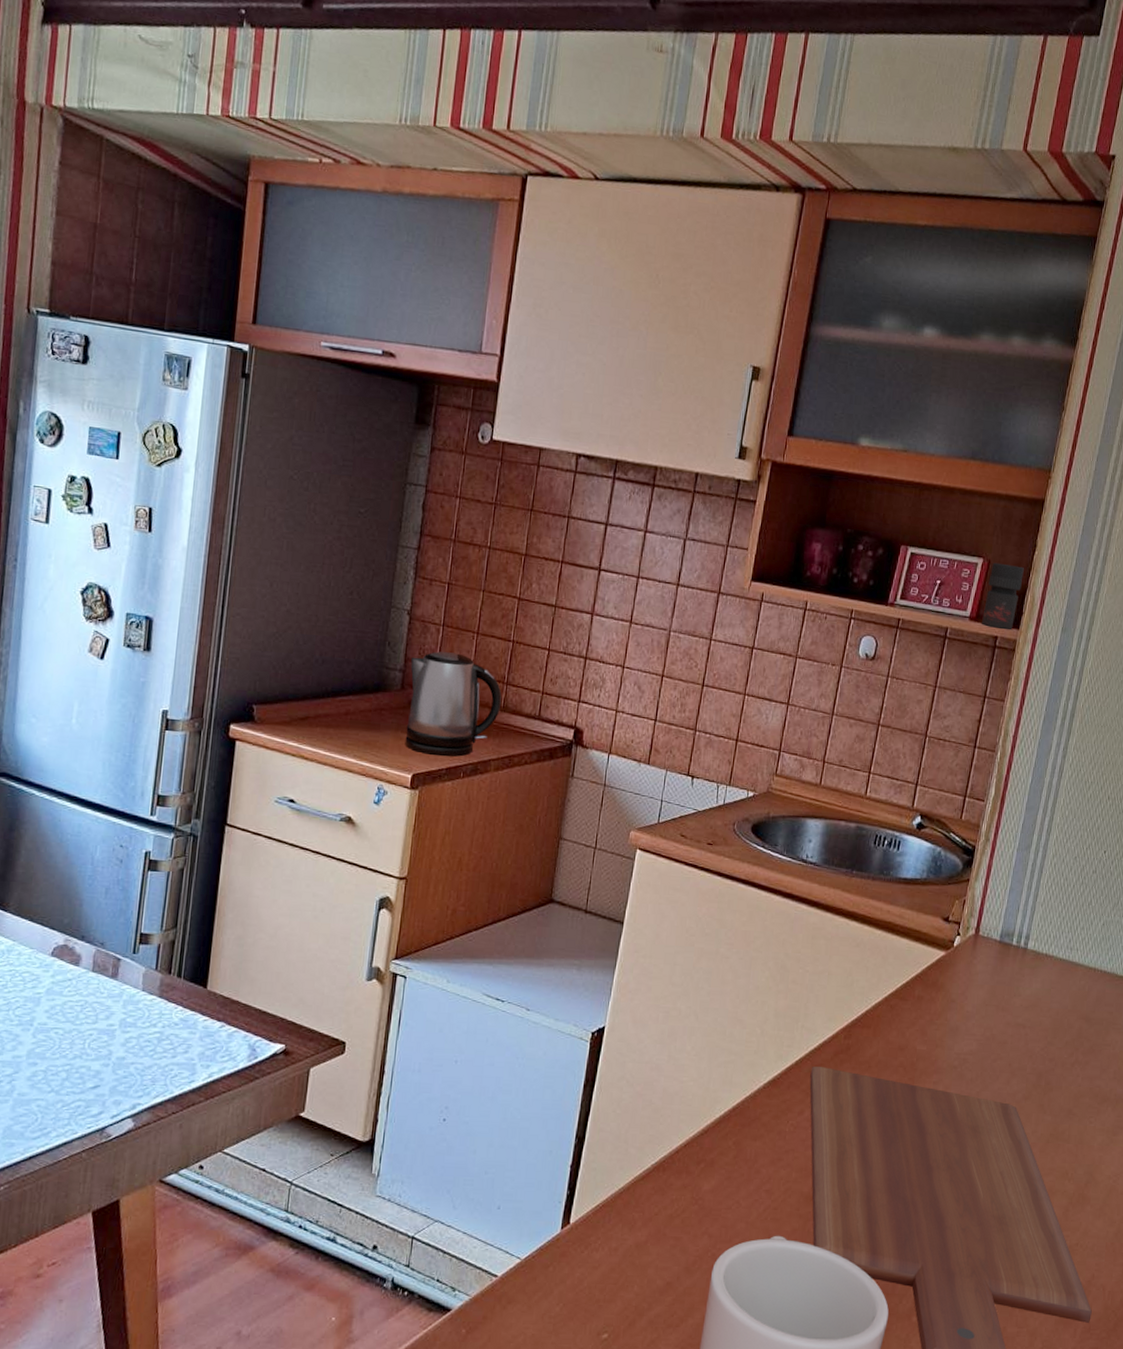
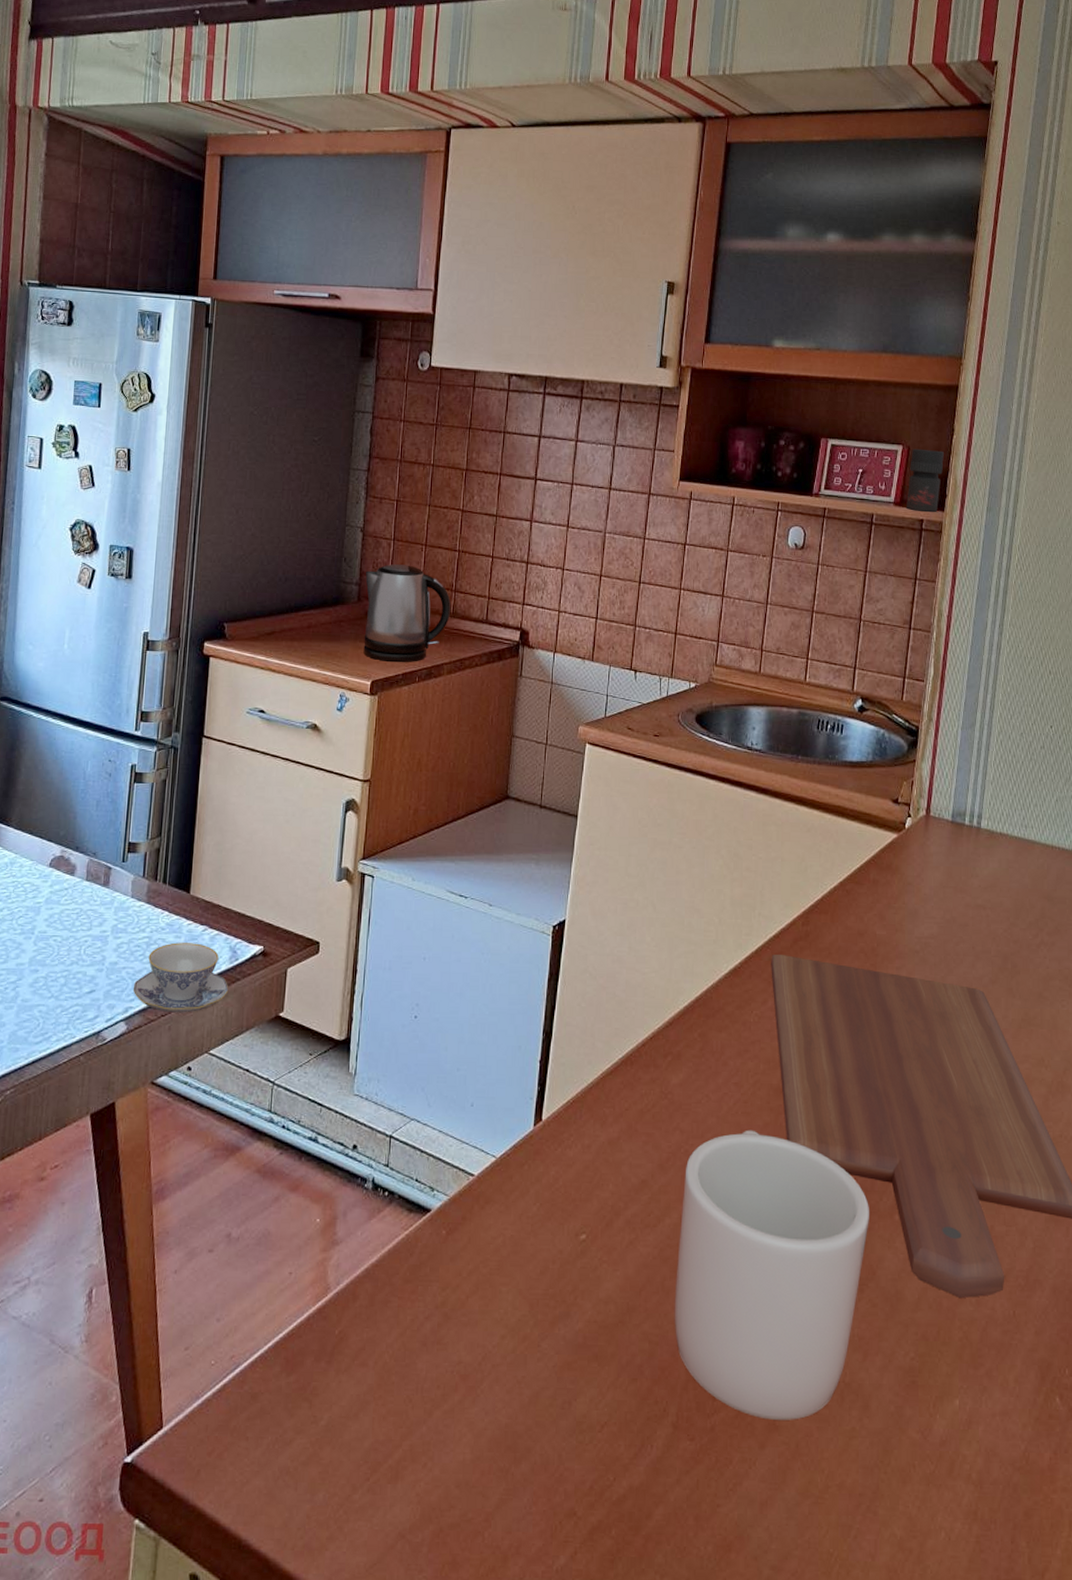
teacup: none [141,1038,246,1111] -> present [132,942,228,1013]

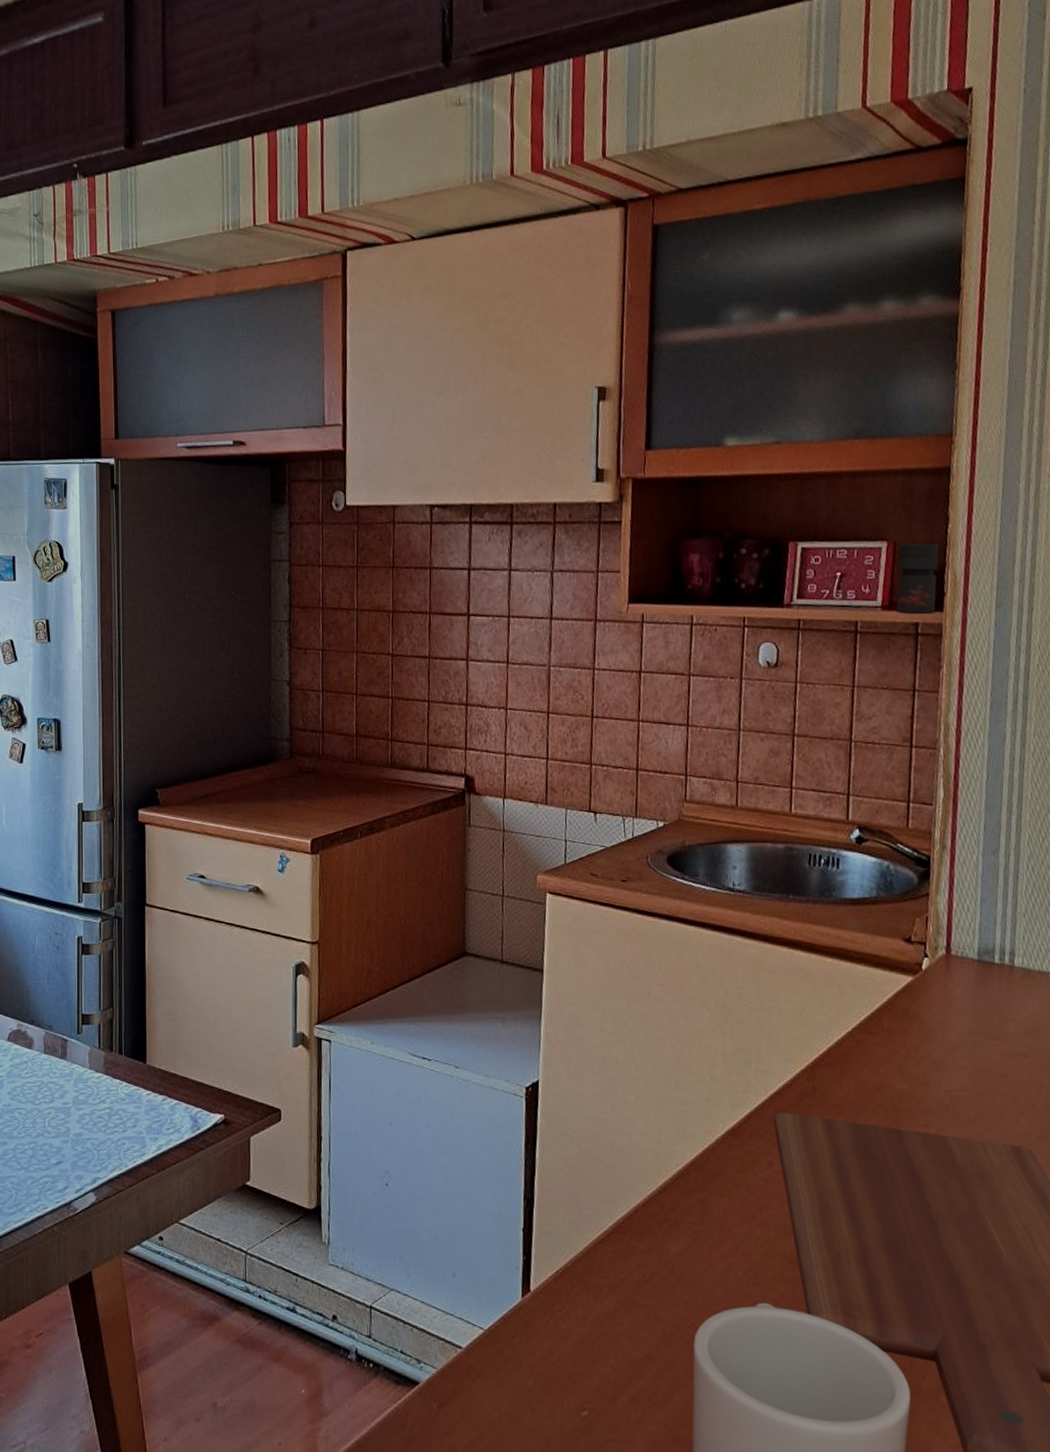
teacup: present [132,942,228,1013] -> none [99,1113,192,1183]
kettle: present [363,564,452,663] -> none [296,716,389,819]

